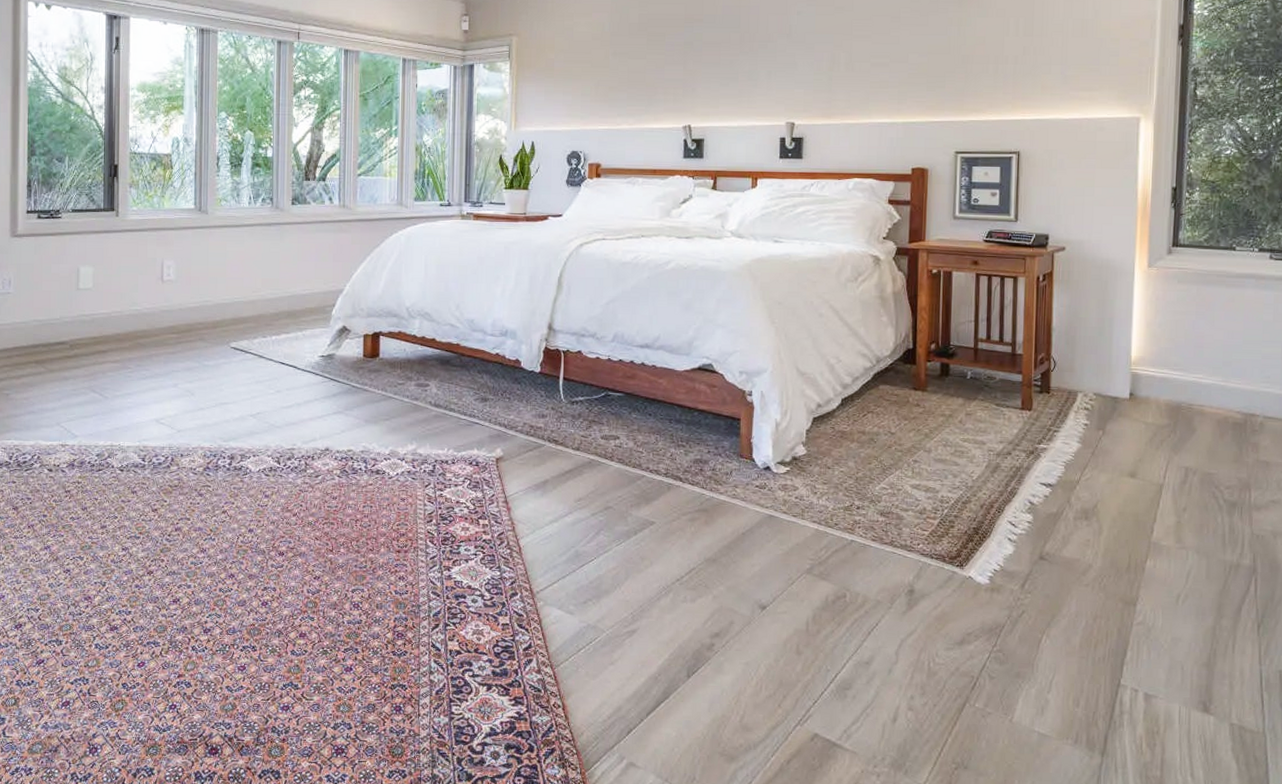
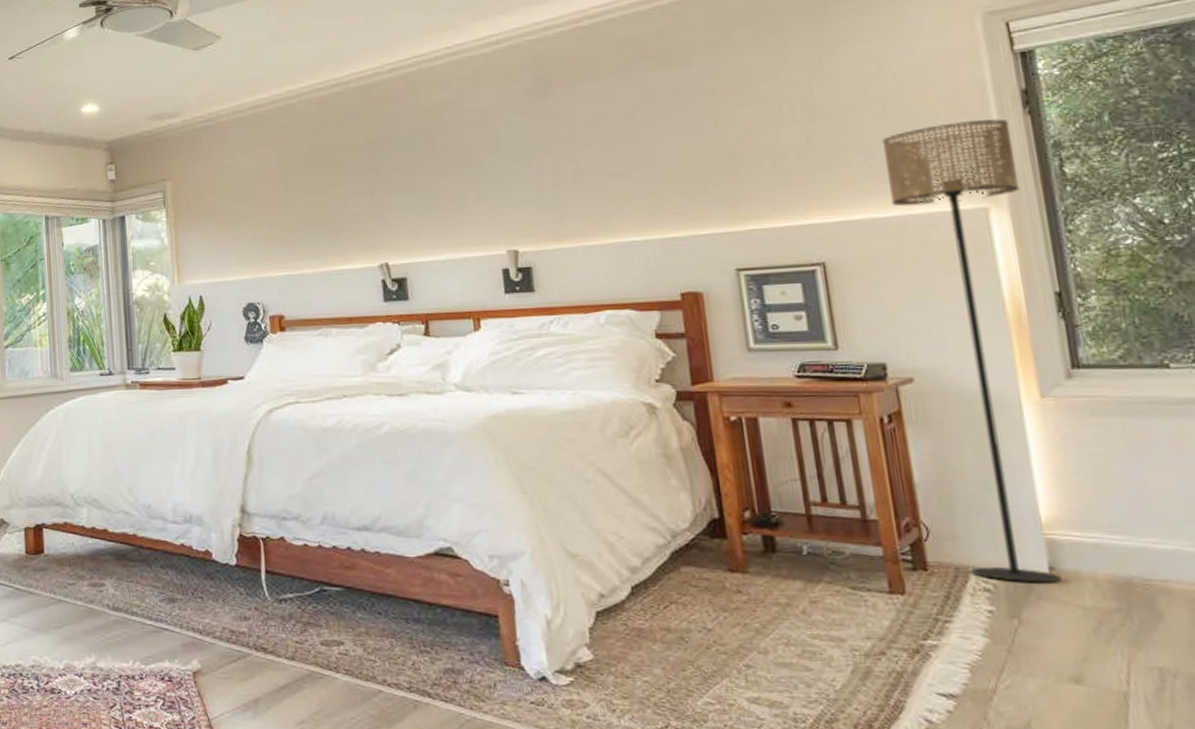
floor lamp: none [1075,45,1167,405] -> present [883,119,1061,583]

